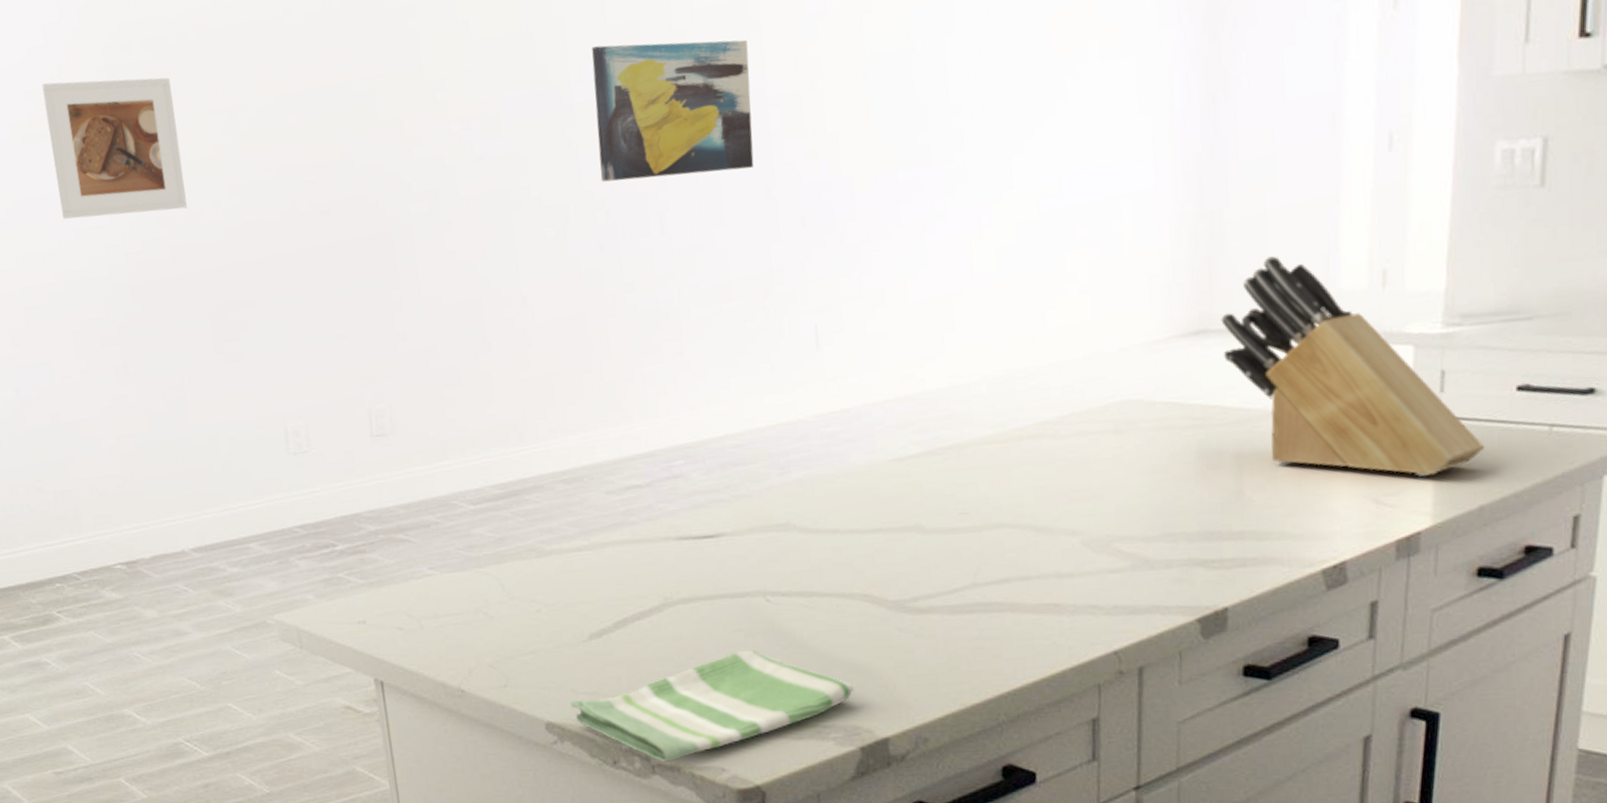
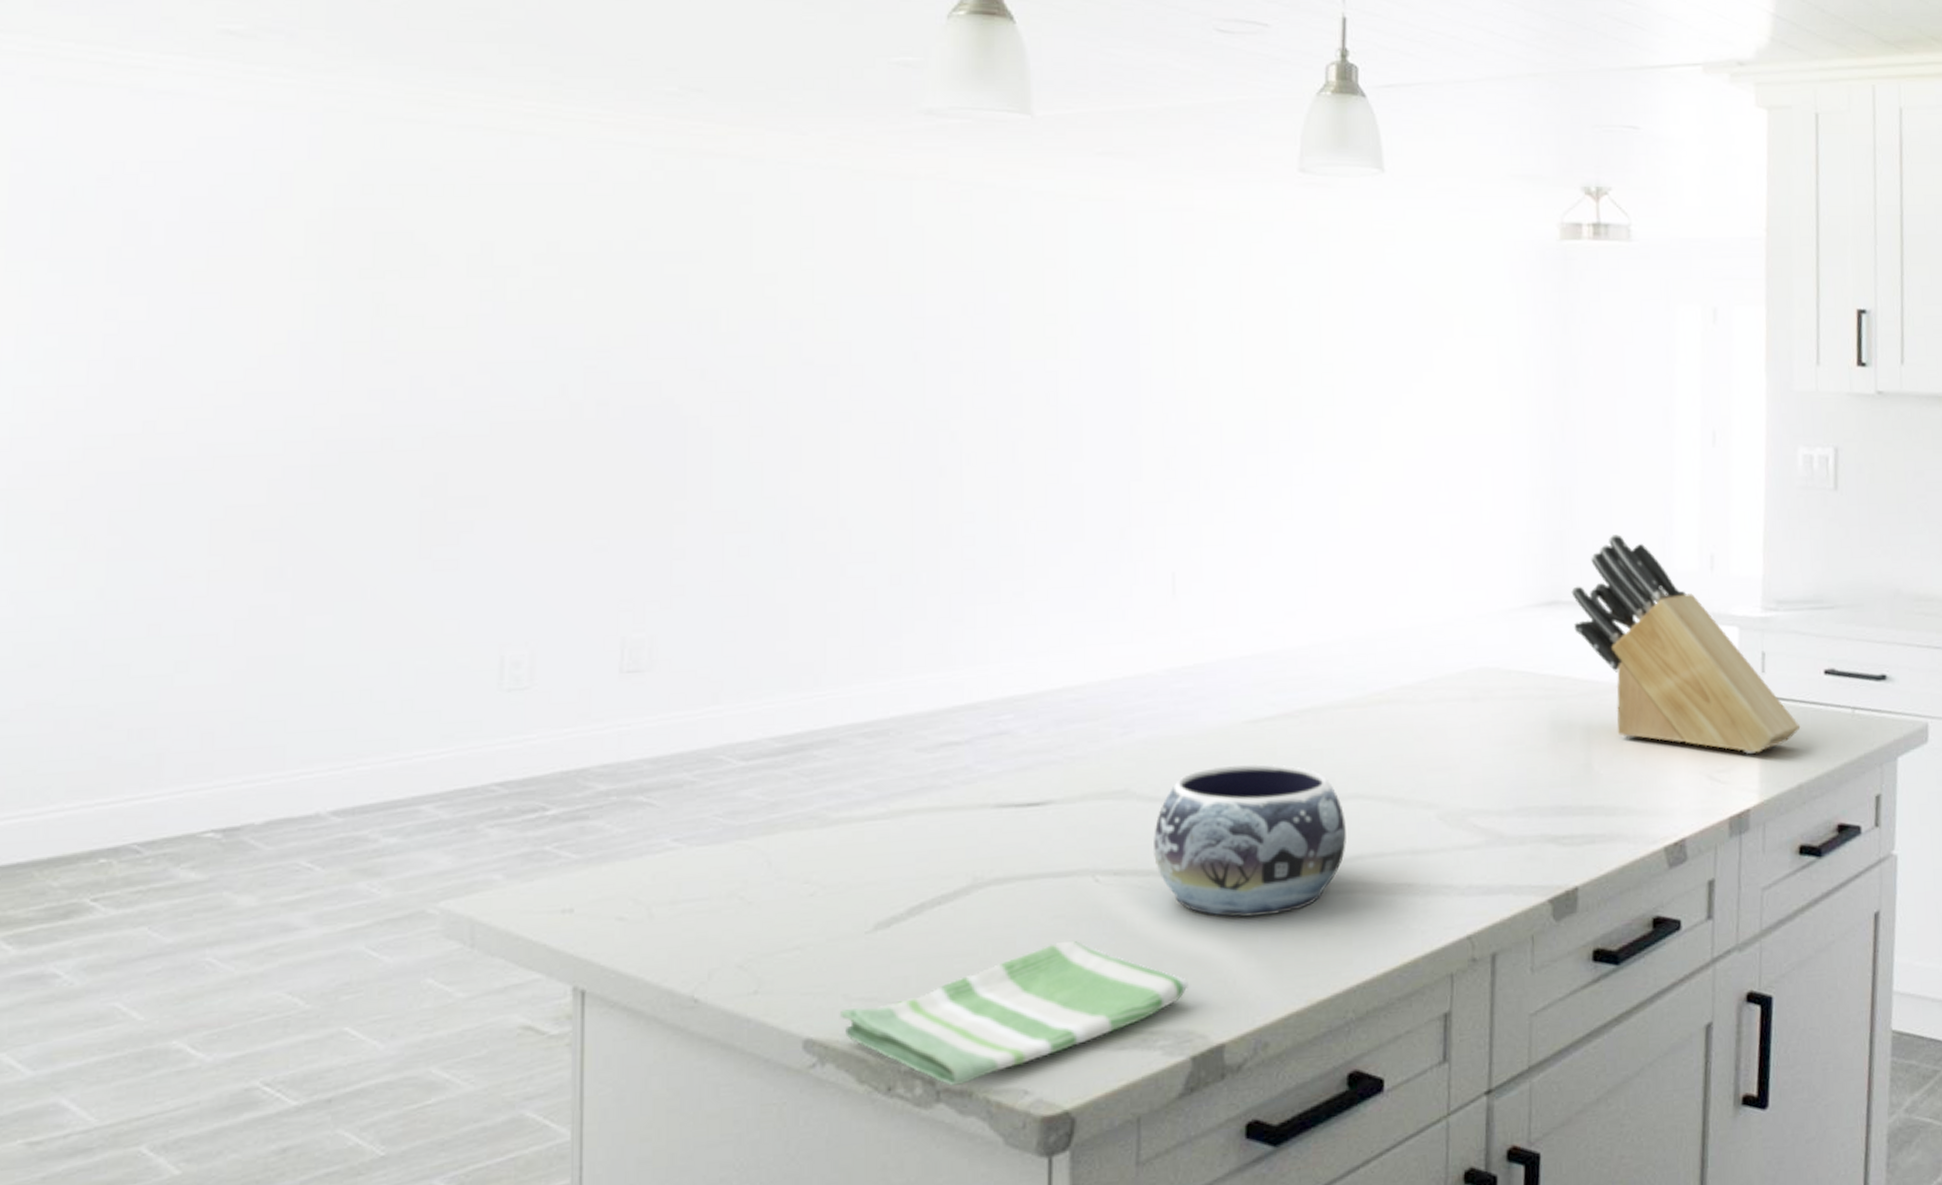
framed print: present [42,77,187,219] -> none [229,216,422,382]
wall art: present [592,39,754,182] -> none [948,262,1123,404]
decorative bowl: none [814,497,993,632] -> present [1154,763,1346,917]

